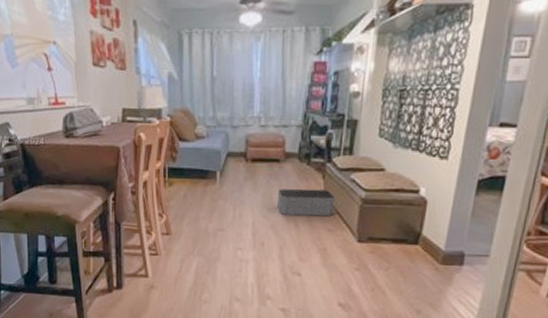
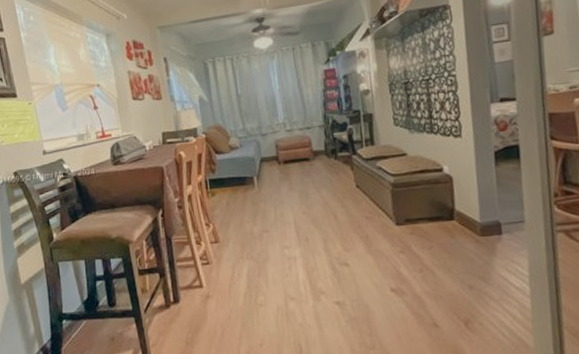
storage bin: present [277,188,336,217] -> none [312,179,368,209]

